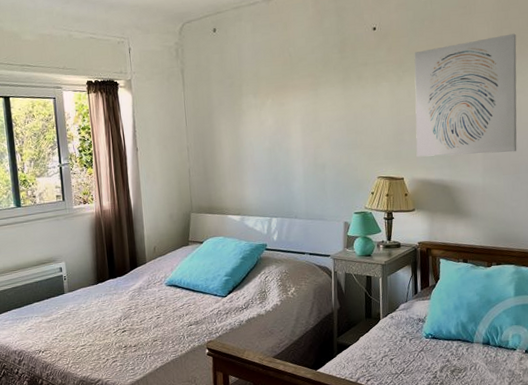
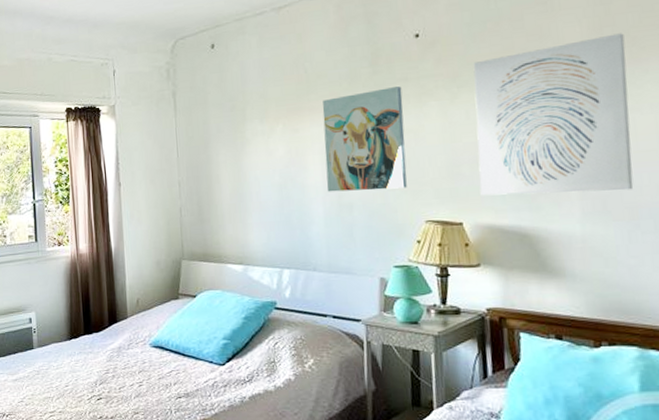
wall art: none [303,70,365,155] -> present [322,86,407,192]

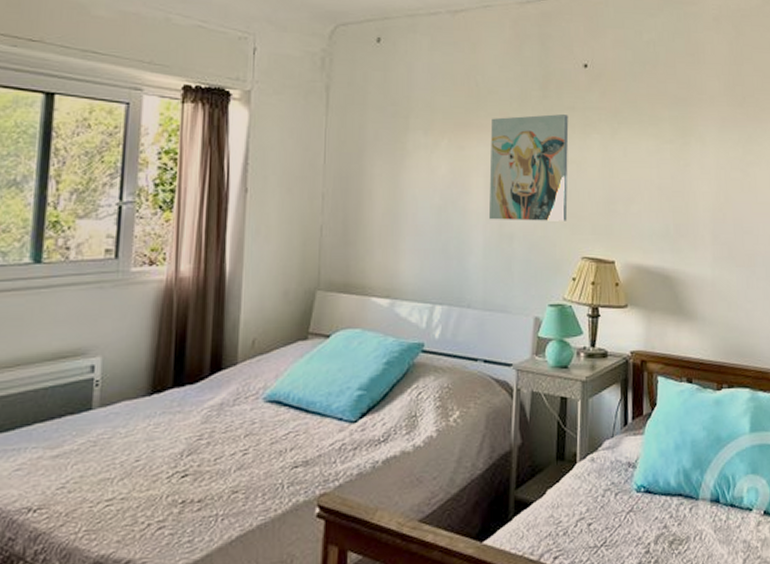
wall art: present [473,33,634,196] -> none [631,93,752,239]

